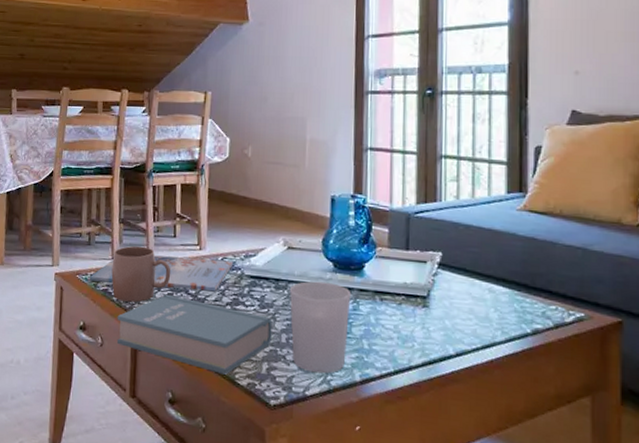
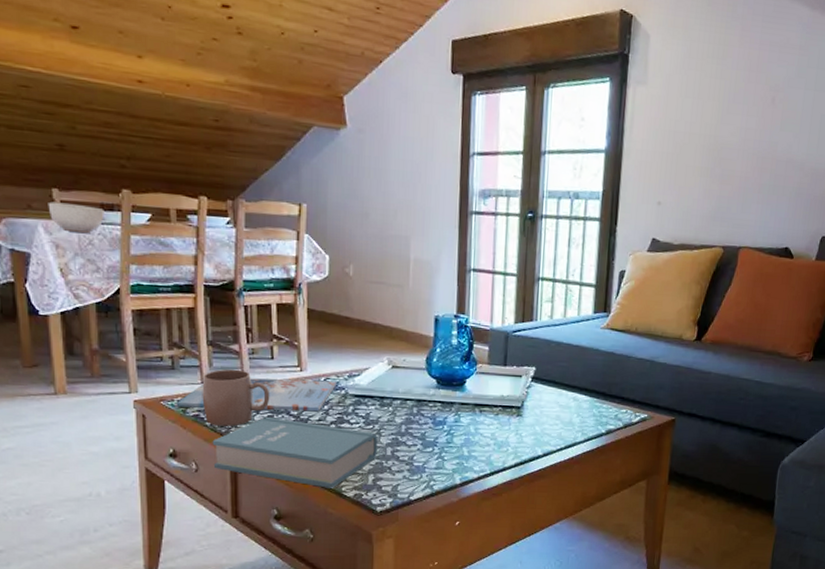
bowl: none [7,100,48,125] -> present [48,201,104,234]
candle holder: present [289,281,352,374] -> none [394,397,453,480]

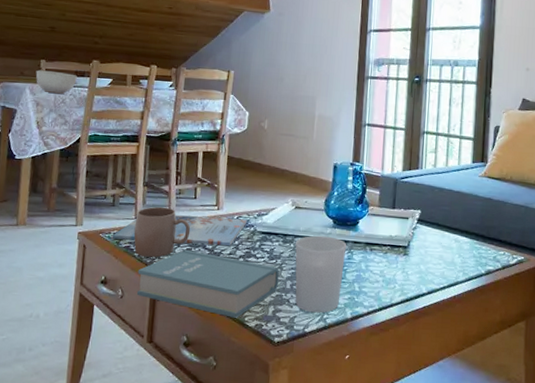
candle holder: none [394,397,453,480] -> present [295,235,347,313]

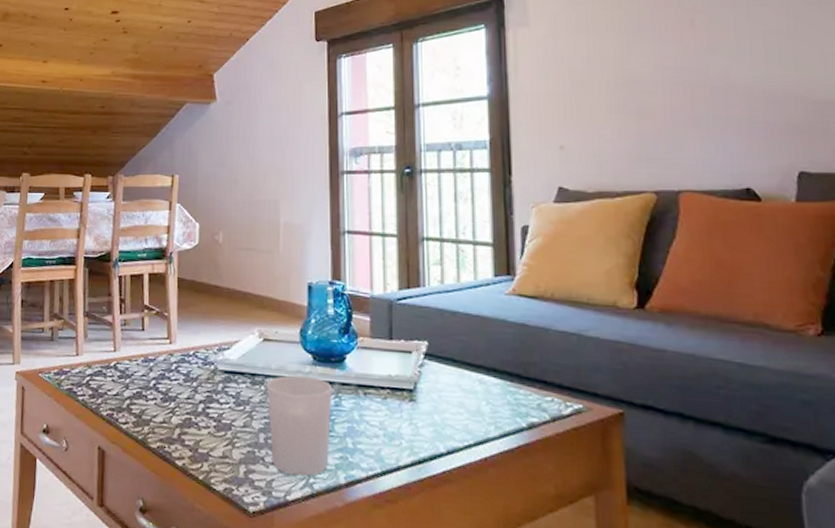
magazine: present [112,215,248,246] -> none [52,350,207,389]
mug: present [133,206,191,258] -> none [76,340,140,402]
book: present [136,249,280,318] -> none [82,392,249,479]

